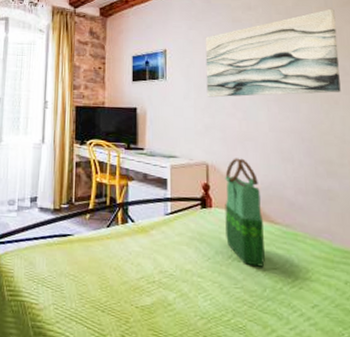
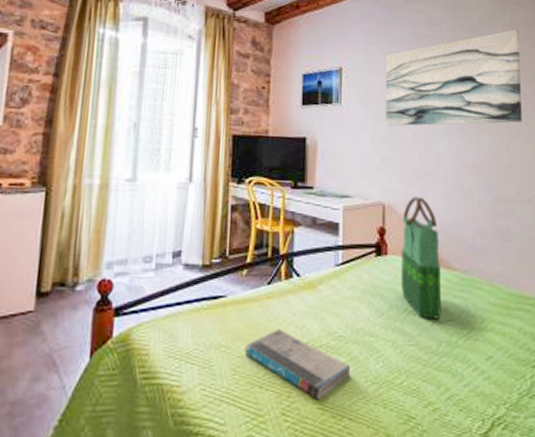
book: none [89,265,180,328] -> present [244,330,350,401]

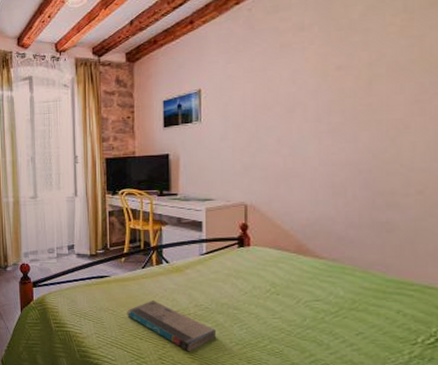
wall art: present [385,29,522,127] -> none [246,13,416,136]
tote bag: present [401,196,441,320] -> none [264,196,306,299]

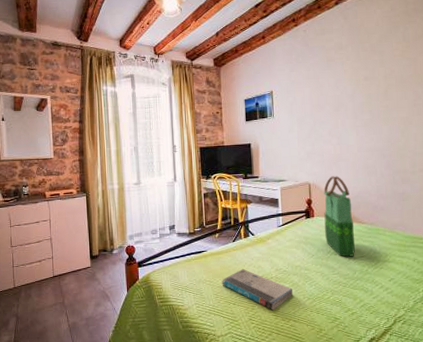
tote bag: none [264,196,306,299] -> present [324,176,355,257]

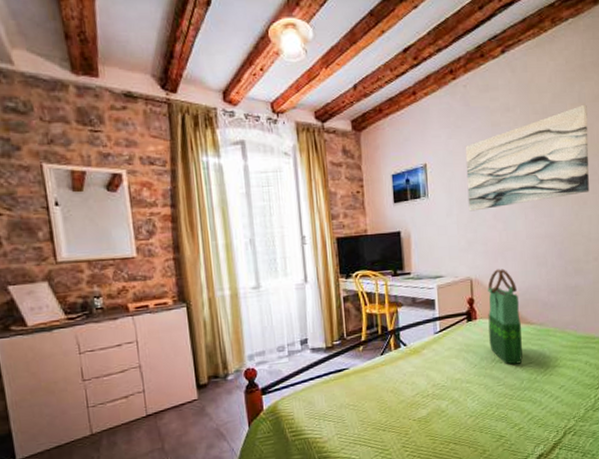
book: present [222,269,293,311] -> none [368,387,452,434]
wall art: none [304,42,414,129] -> present [465,104,589,212]

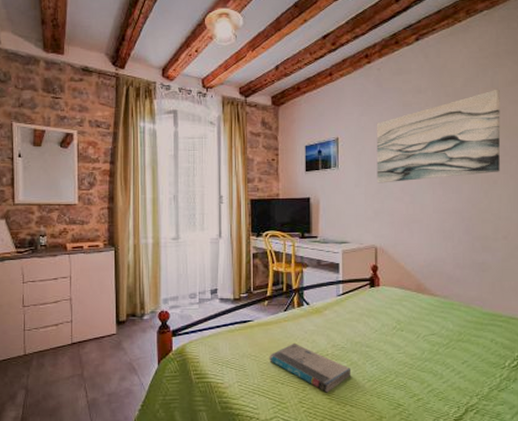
book: none [368,387,452,434] -> present [269,344,350,393]
tote bag: present [487,269,523,365] -> none [391,239,425,334]

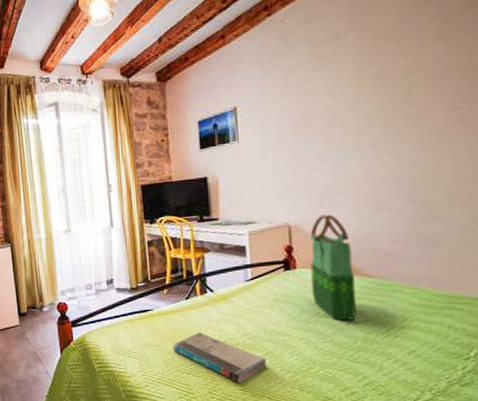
wall art: present [376,89,501,183] -> none [282,17,455,154]
tote bag: none [391,239,425,334] -> present [310,214,356,321]

